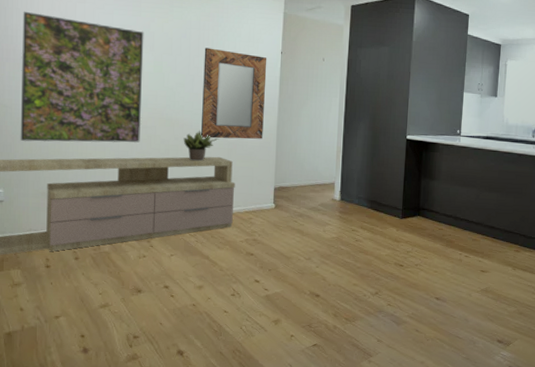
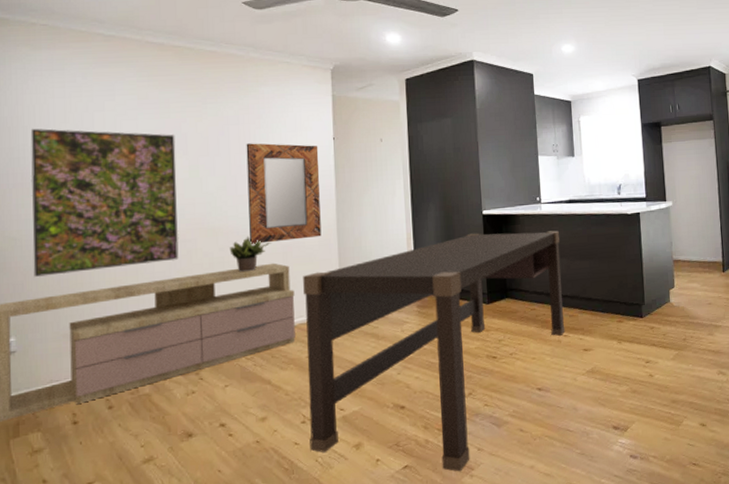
dining table: none [237,154,473,357] -> present [303,230,565,472]

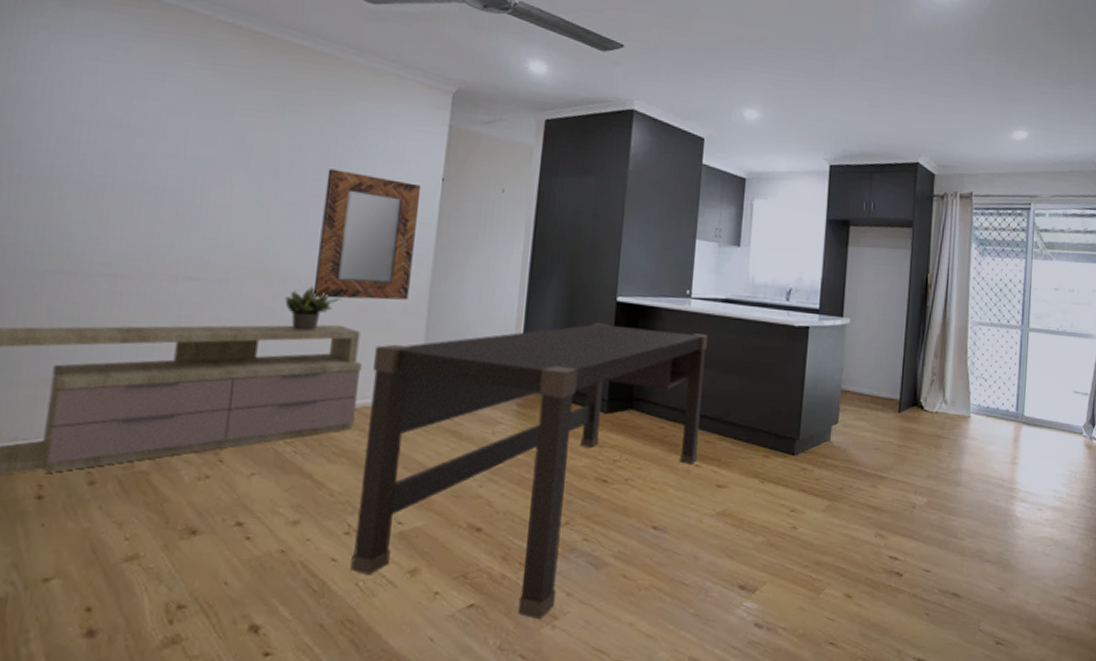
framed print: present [30,128,179,277] -> none [15,106,237,304]

